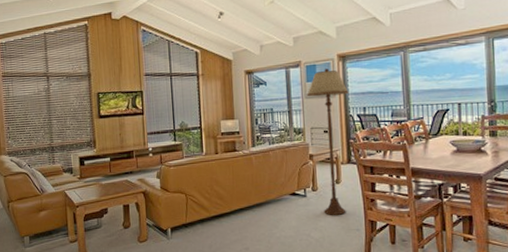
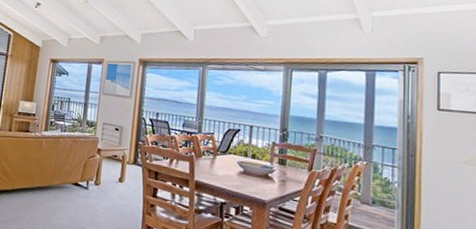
floor lamp: present [307,69,349,215] -> none [103,70,145,214]

